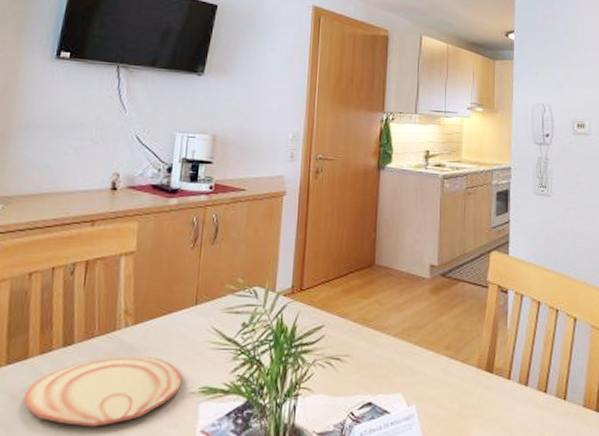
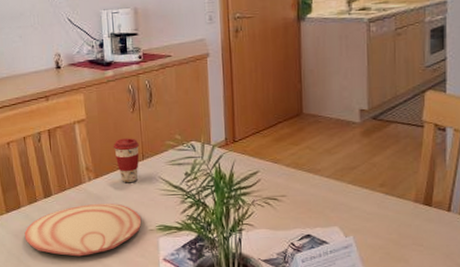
coffee cup: none [162,278,194,333] -> present [113,138,140,183]

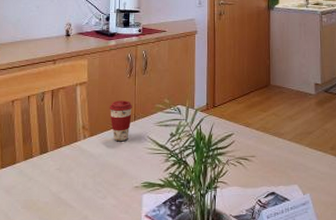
plate: present [24,204,142,257] -> none [15,161,129,213]

